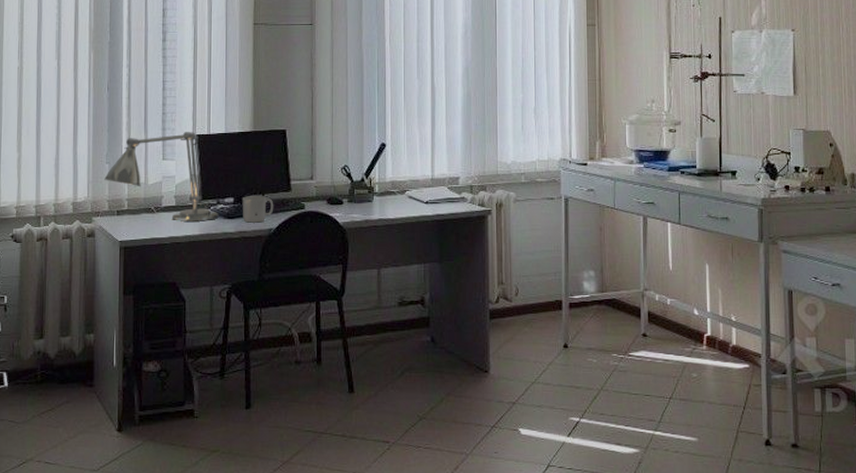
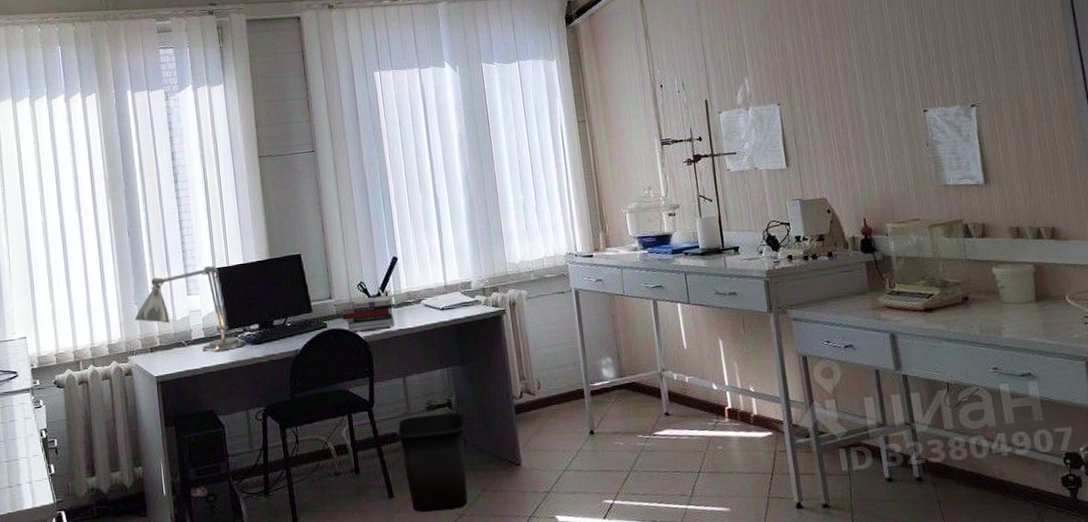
mug: present [242,196,274,223] -> none [266,319,298,347]
books: none [322,183,376,218] -> present [342,295,395,332]
waste bin: none [364,311,437,411] -> present [396,412,468,512]

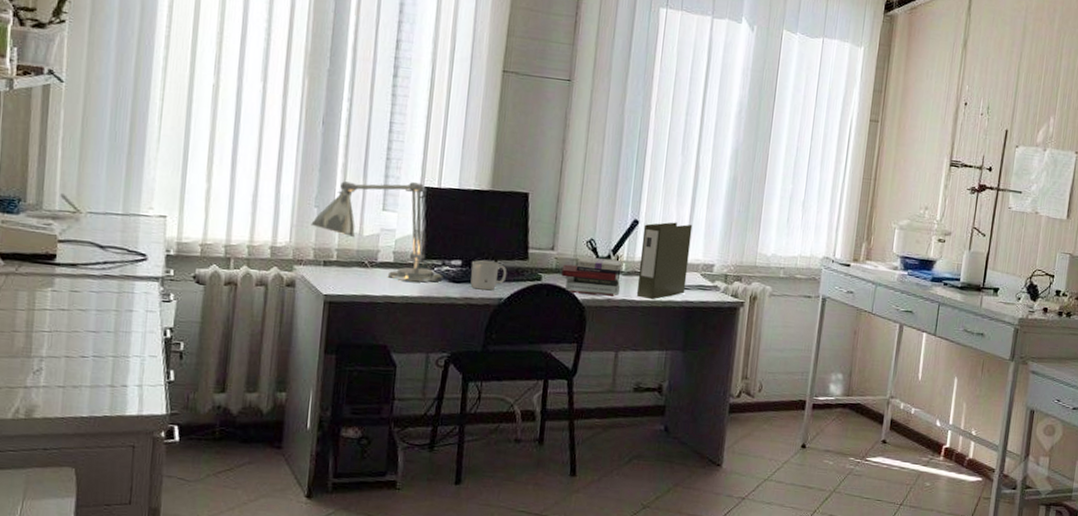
mug: none [266,319,298,347] -> present [470,260,507,291]
waste bin: present [396,412,468,512] -> none [594,395,674,499]
binder: none [402,250,451,325] -> present [636,222,693,300]

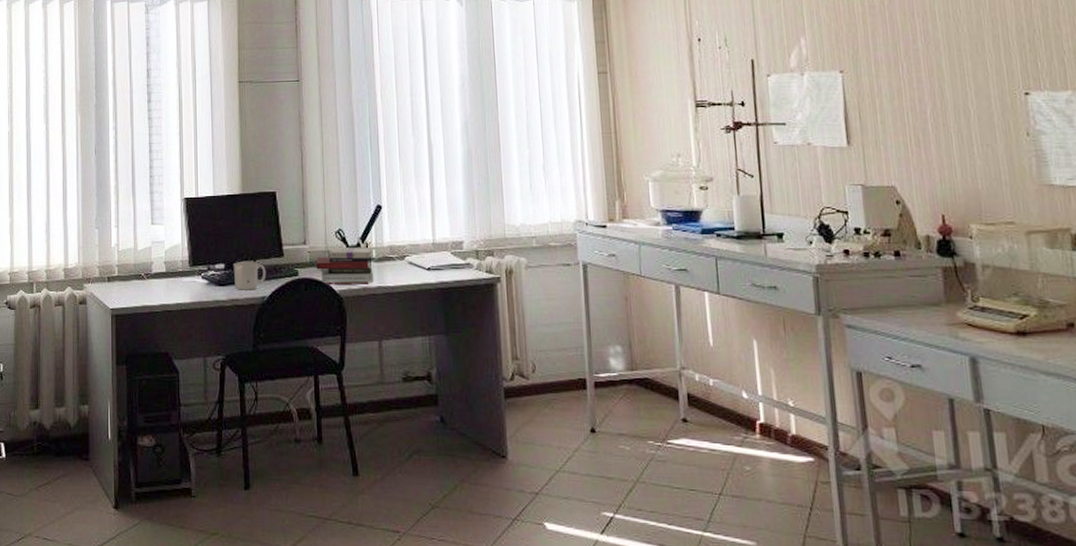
desk lamp: present [311,181,446,283] -> none [94,195,212,289]
binder: present [636,222,693,300] -> none [387,203,438,285]

